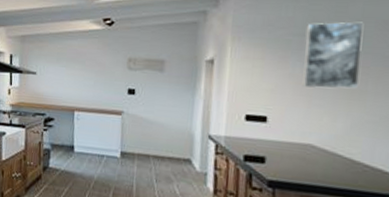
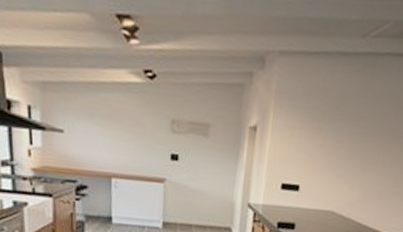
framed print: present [302,21,364,89] -> none [330,95,383,161]

